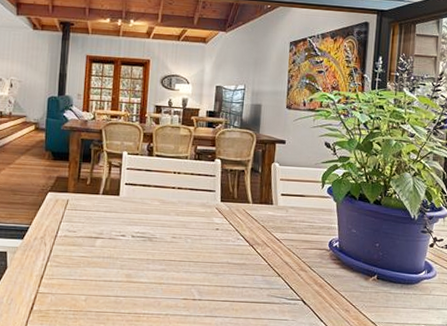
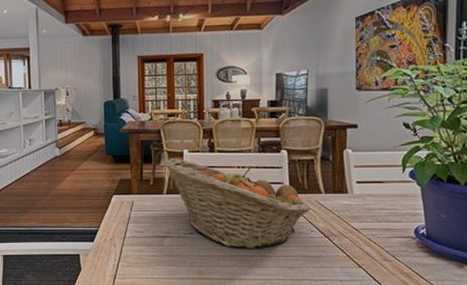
fruit basket: none [102,159,239,254] -> present [164,158,311,249]

